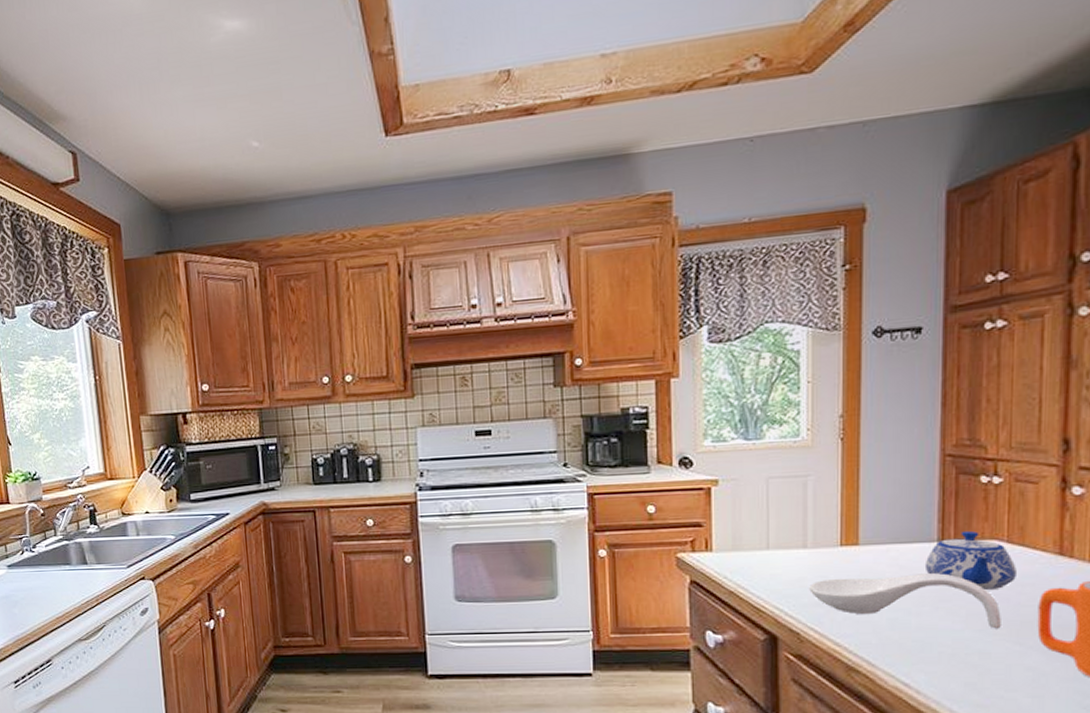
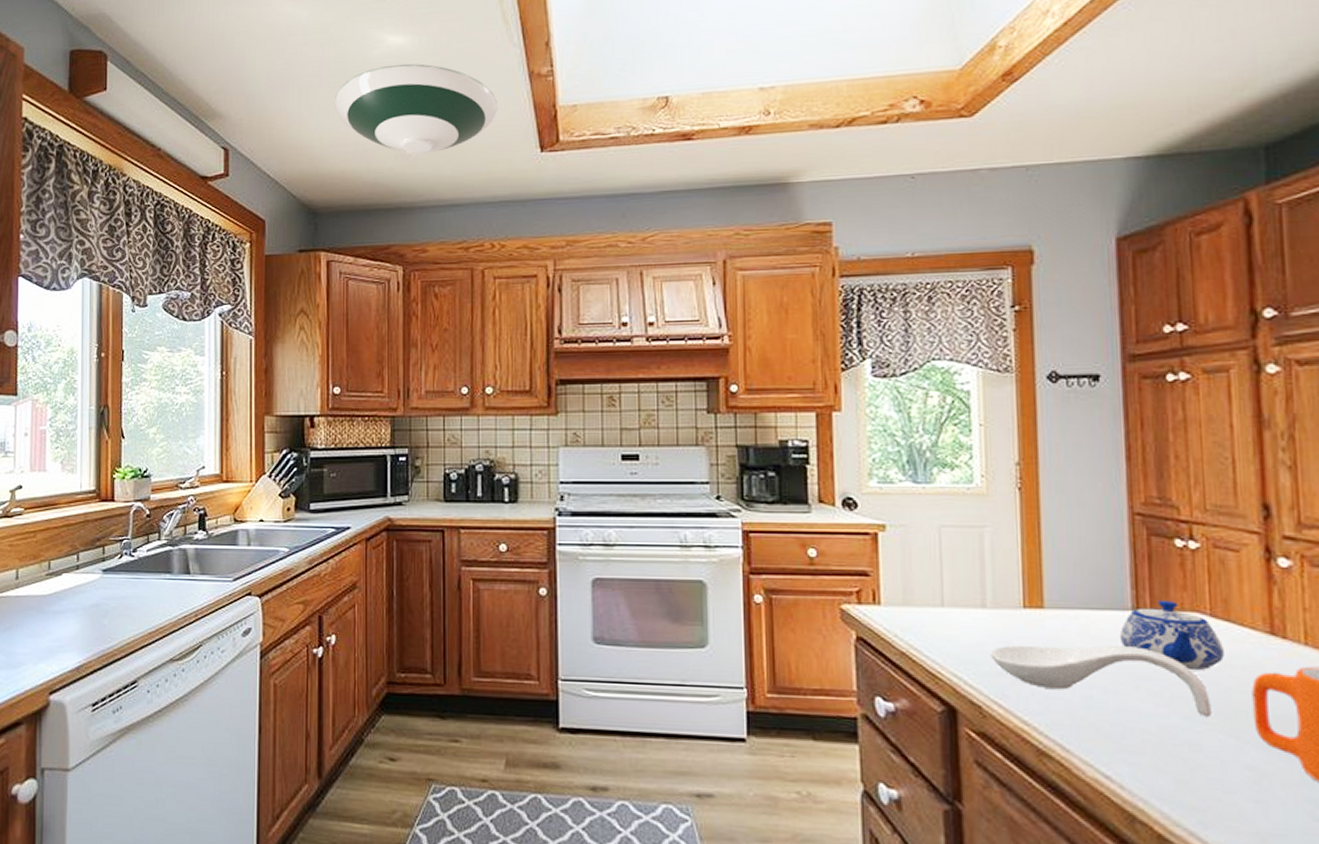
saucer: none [176,49,341,147] -> present [334,63,499,155]

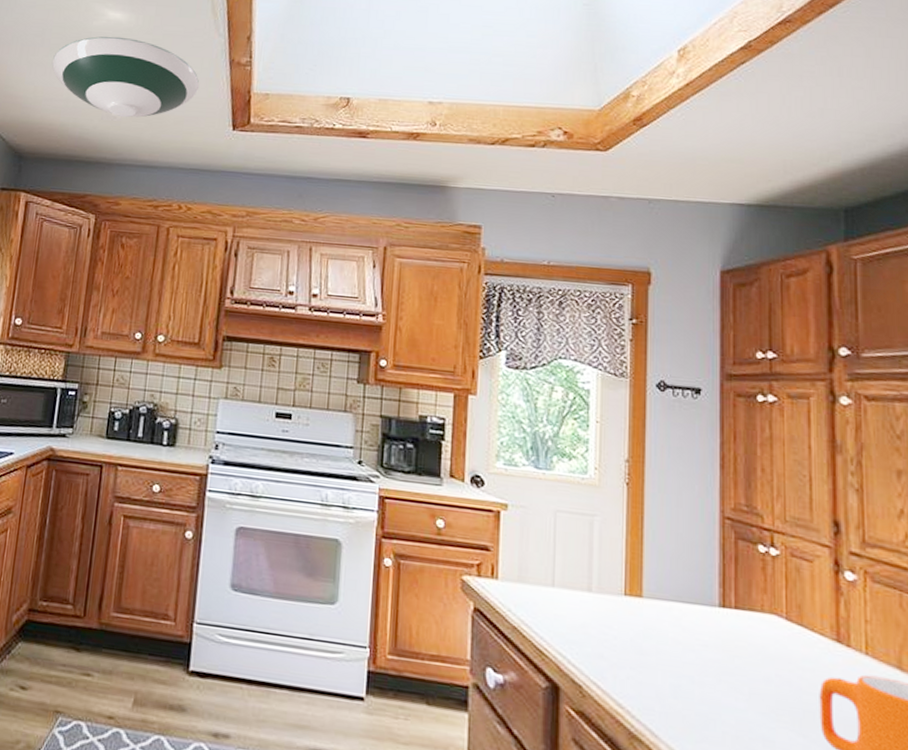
spoon rest: present [991,645,1211,717] -> none [593,629,784,715]
teapot: present [1119,599,1224,670] -> none [707,599,796,670]

